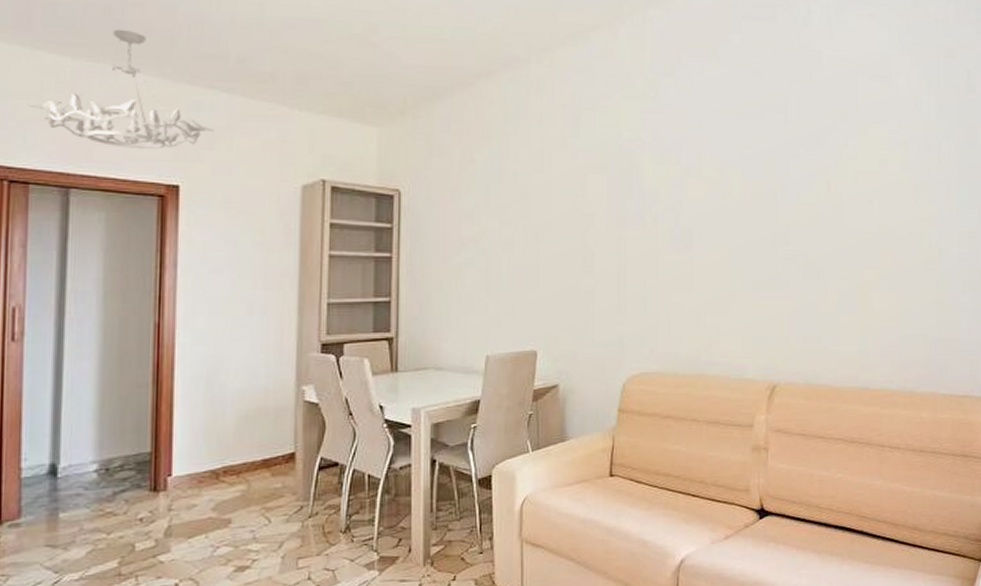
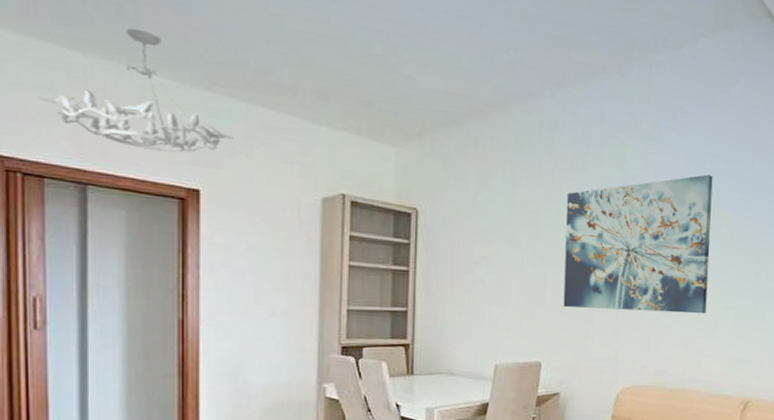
wall art: none [558,131,720,288] -> present [563,174,713,314]

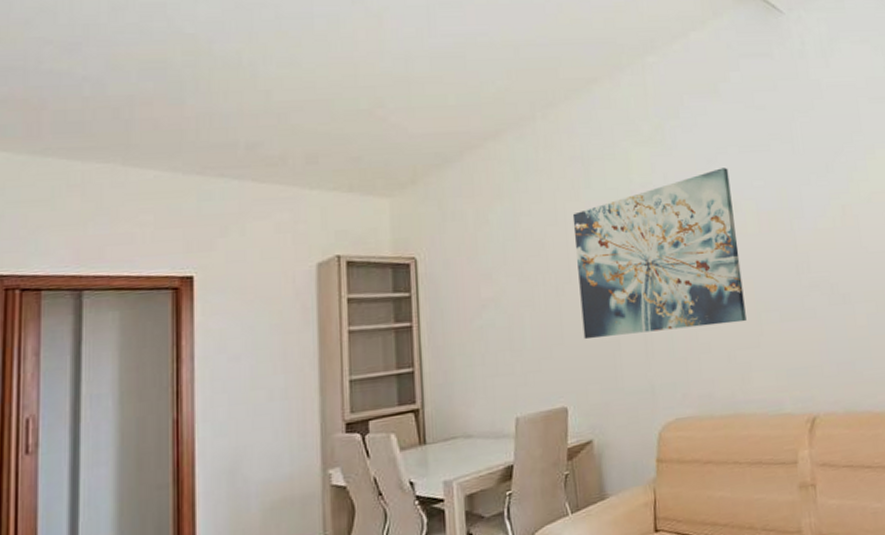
chandelier: present [39,27,234,153] -> none [39,128,226,245]

